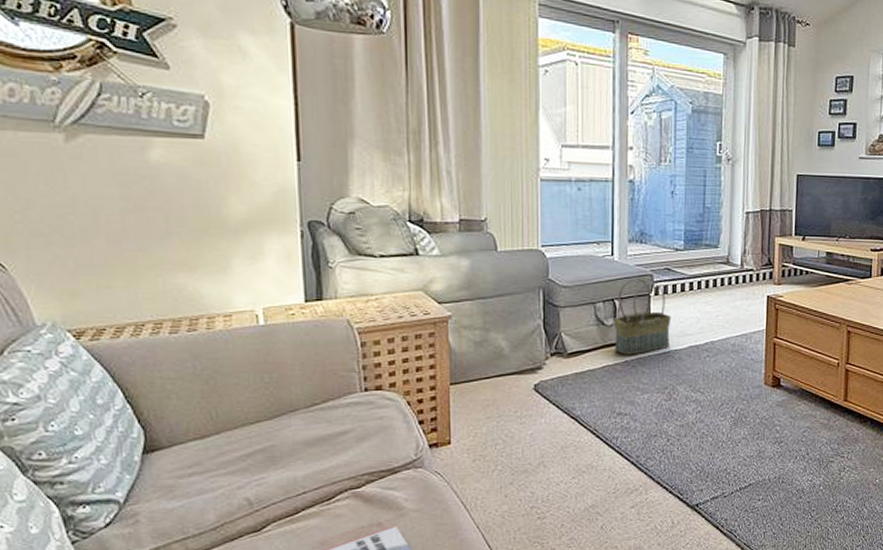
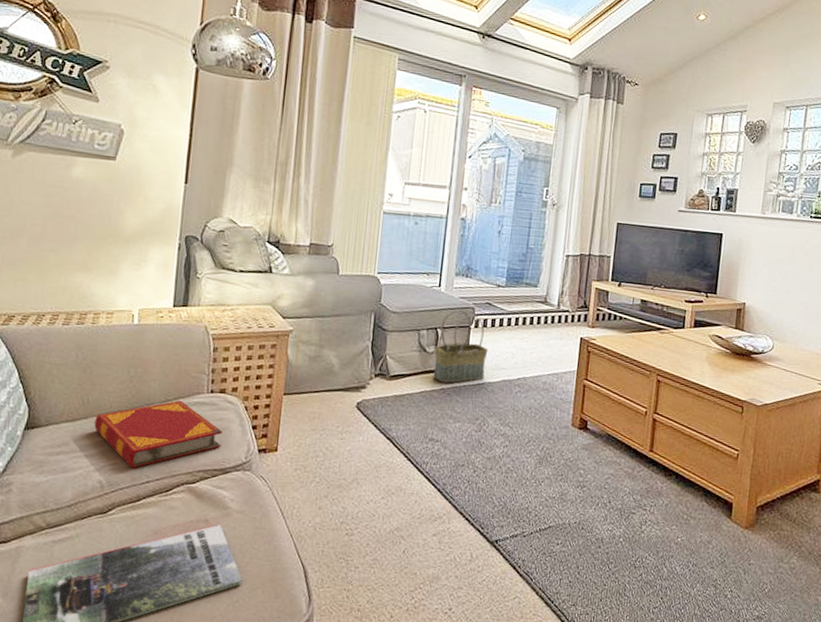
hardback book: none [229,402,385,481] -> present [94,400,223,469]

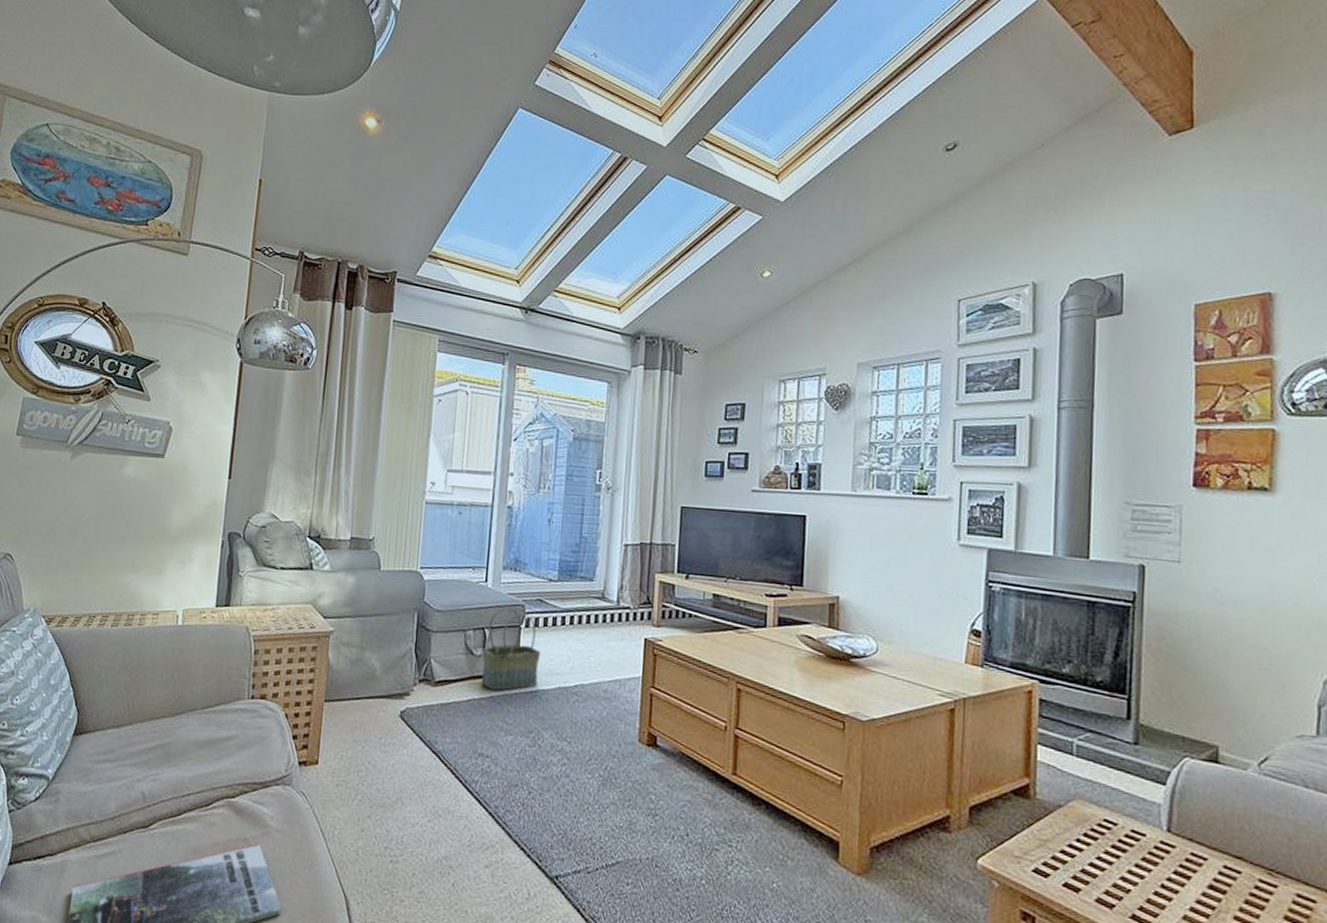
hardback book: present [94,400,223,469] -> none [138,706,263,780]

